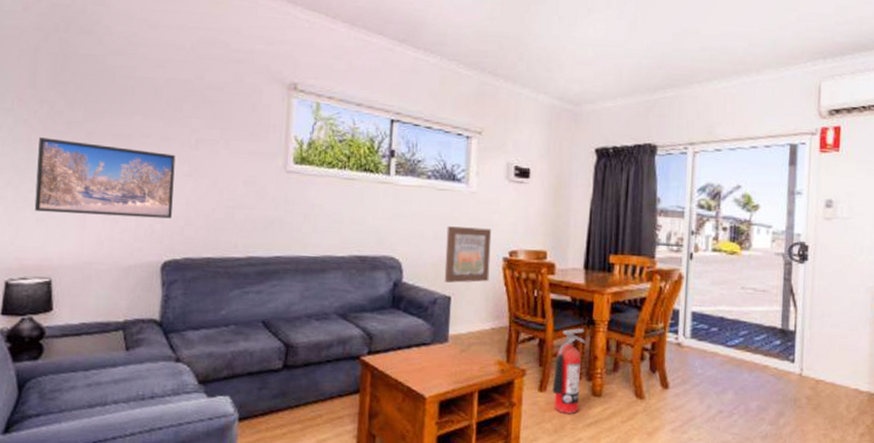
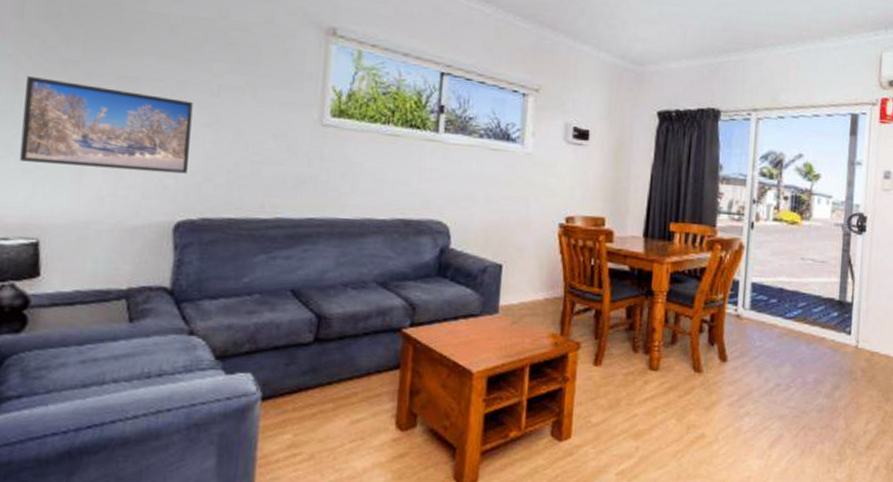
wall art: present [444,226,492,283] -> none [495,189,548,250]
fire extinguisher: present [552,328,585,415] -> none [608,299,643,390]

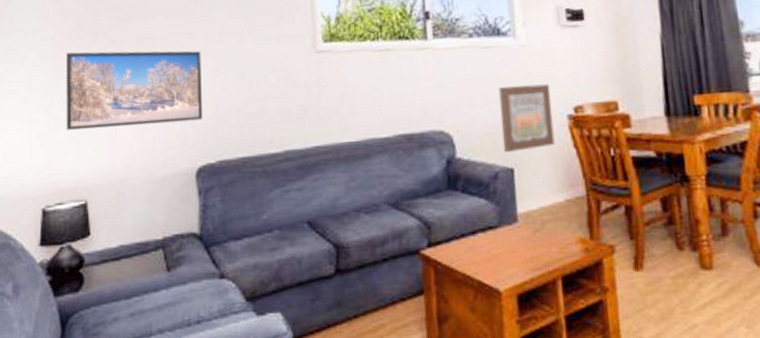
wall art: none [495,189,548,250] -> present [498,84,555,152]

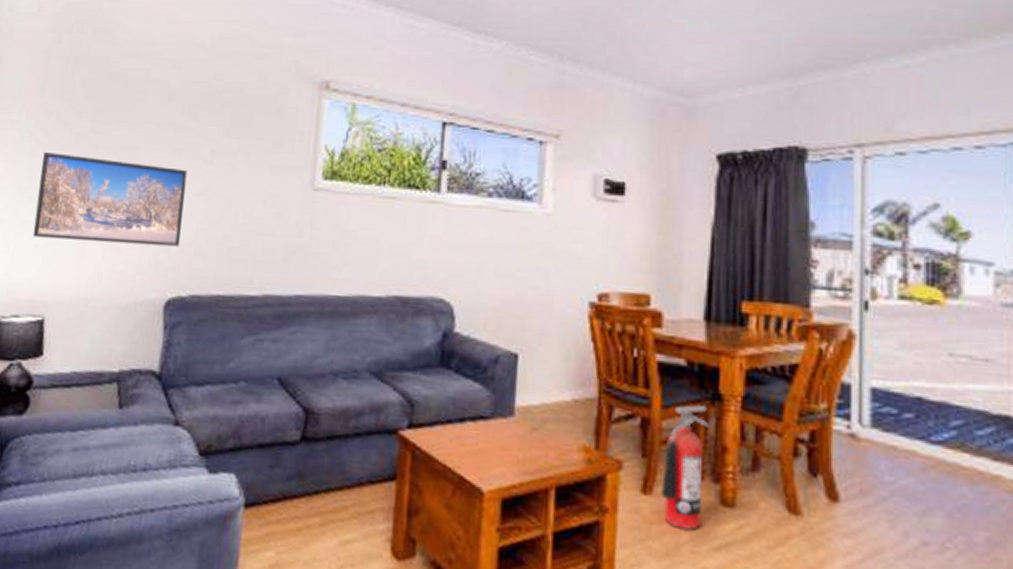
wall art: present [498,84,555,152] -> none [509,259,574,336]
fire extinguisher: none [649,188,688,296] -> present [661,405,709,531]

